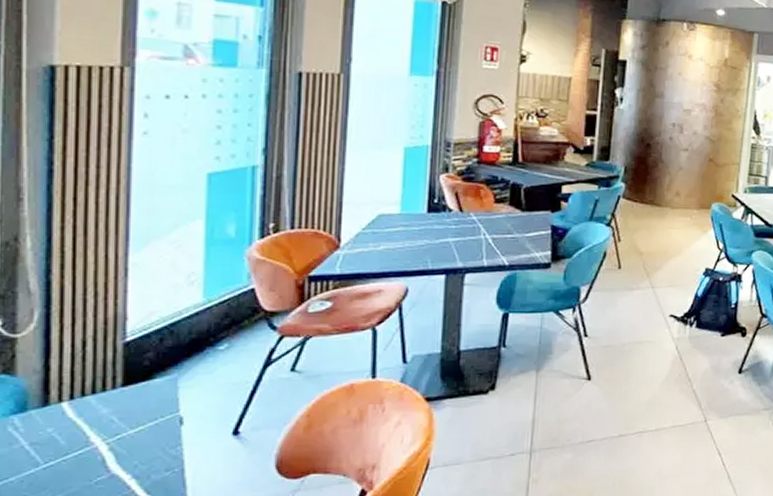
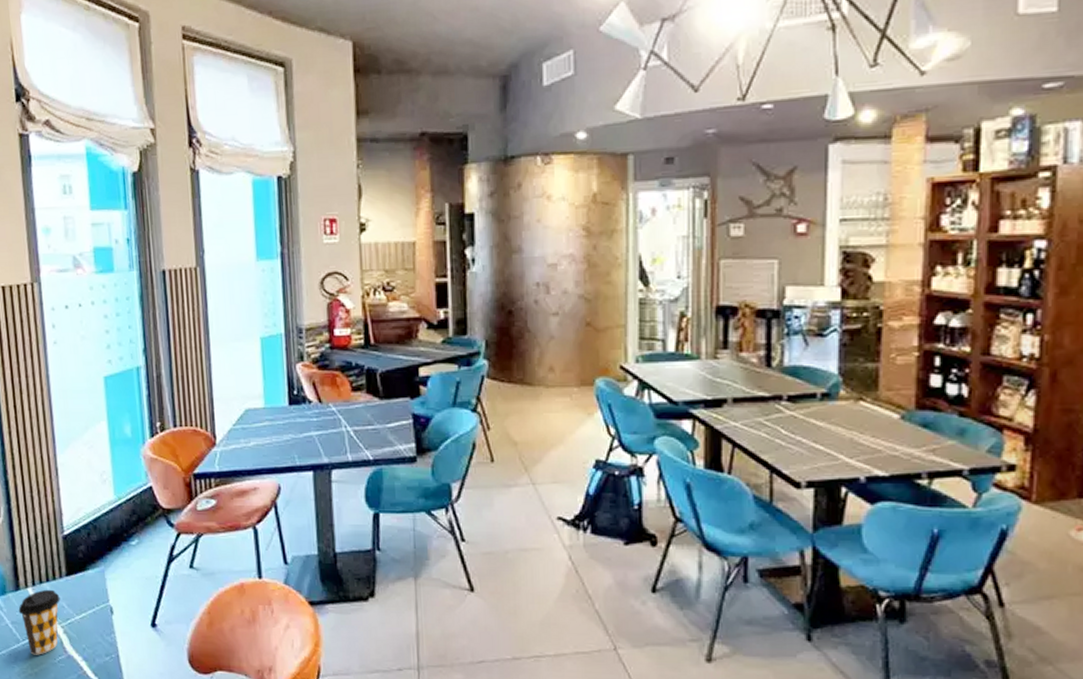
coffee cup: none [43,402,110,479] -> present [18,589,61,655]

